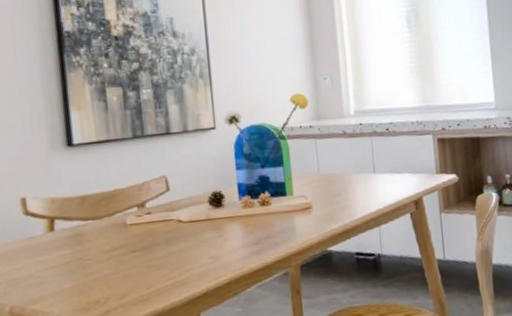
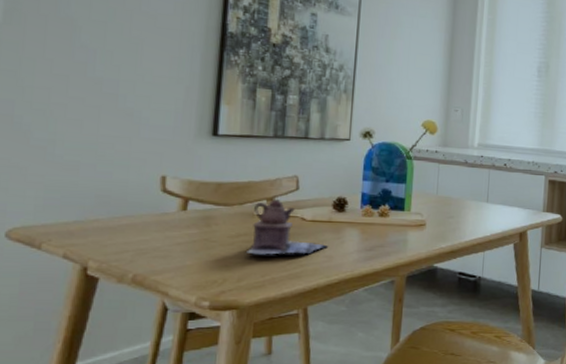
teapot: none [124,204,212,267] -> present [245,199,329,255]

